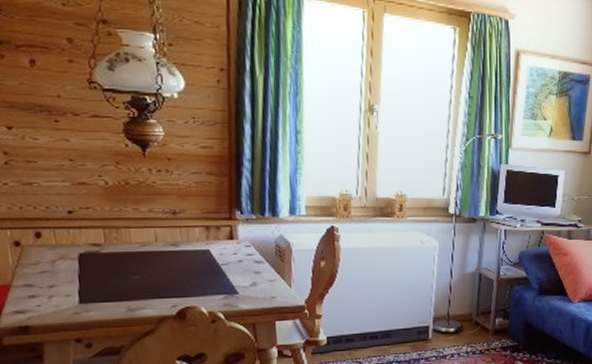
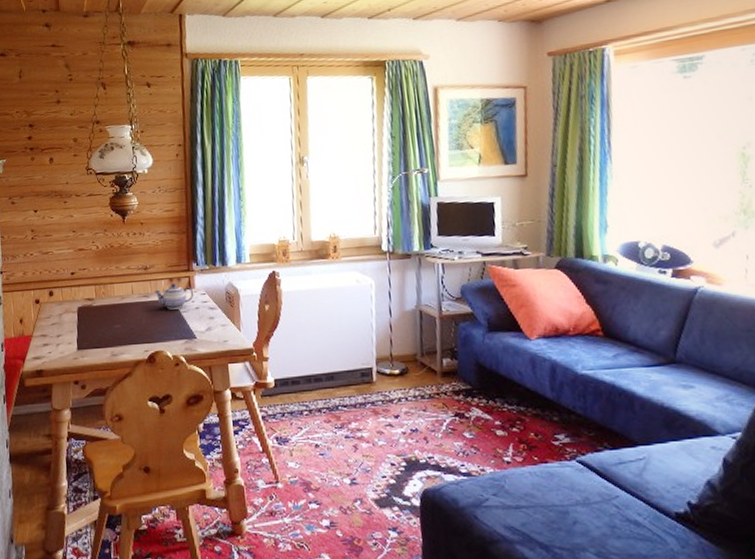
teapot: none [185,231,237,261] -> present [154,283,194,310]

